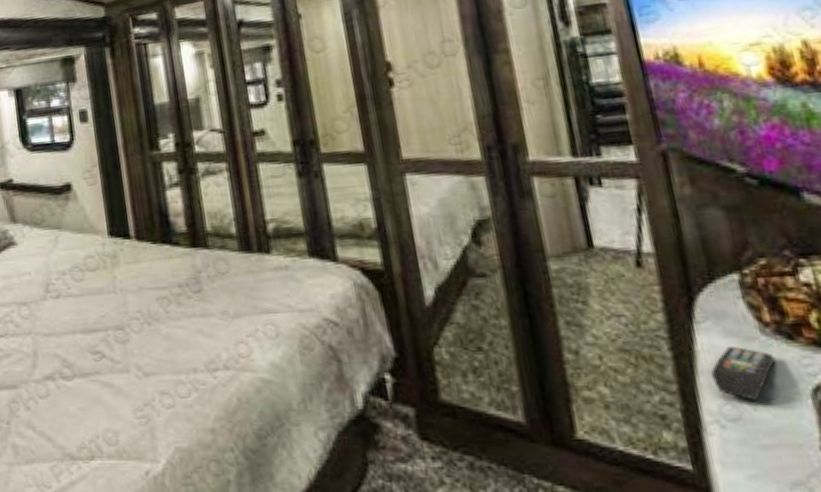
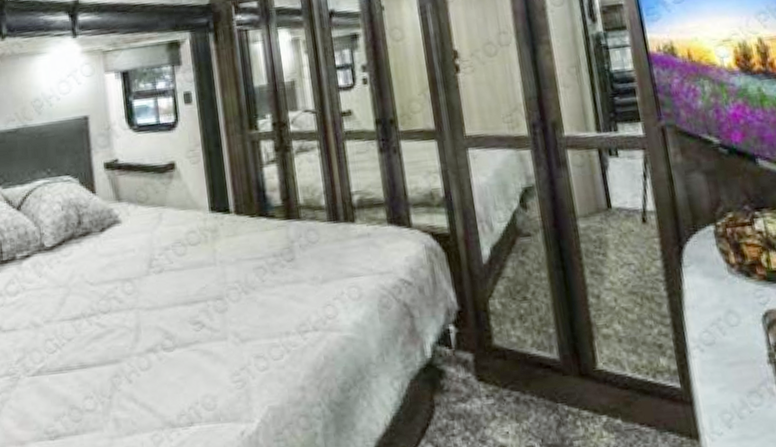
remote control: present [711,346,776,401] -> none [694,284,738,328]

